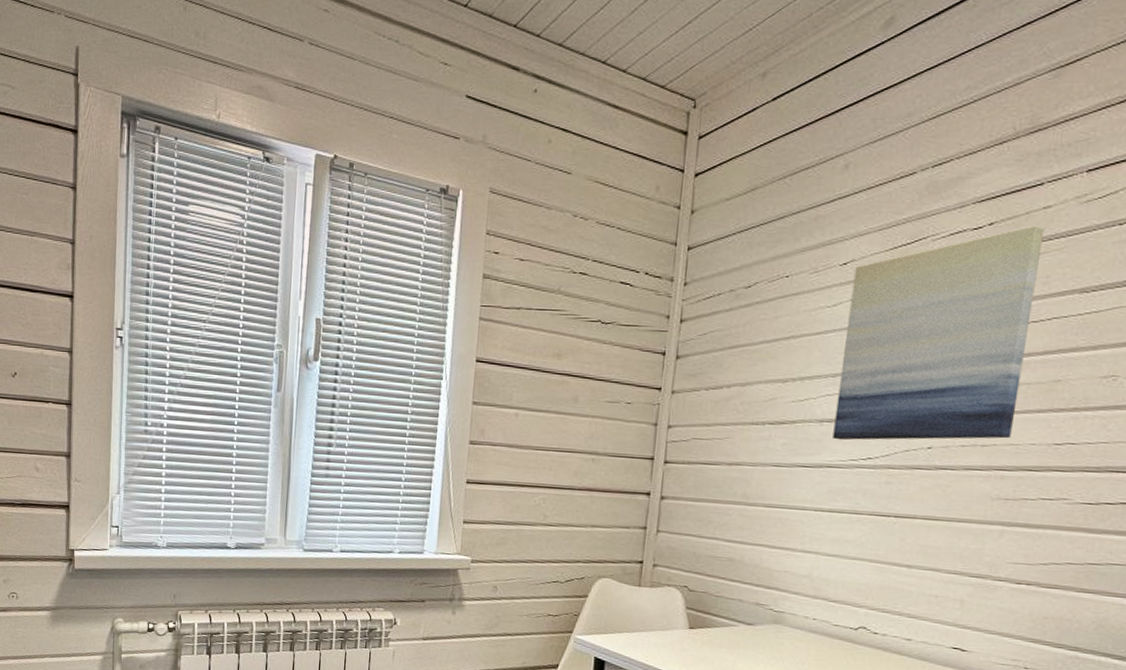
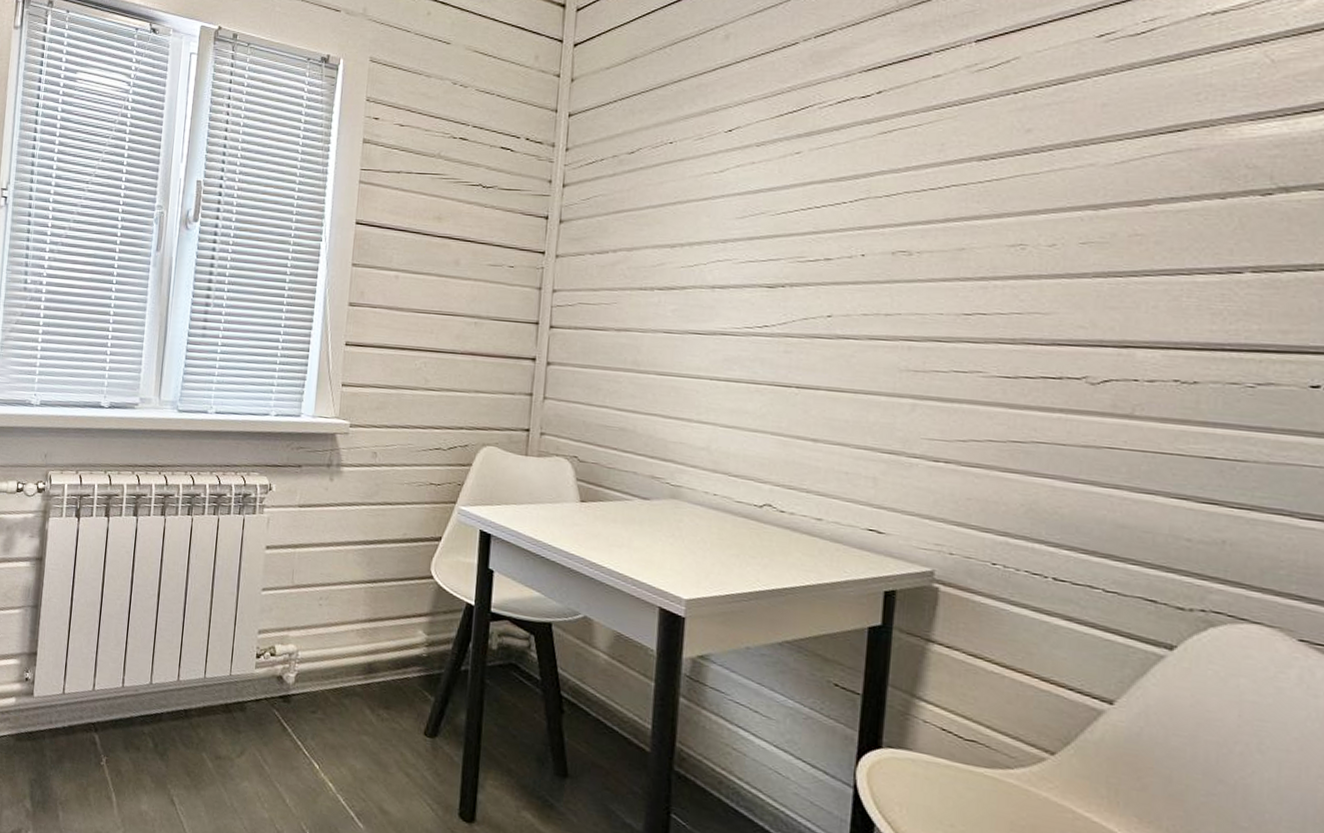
wall art: present [832,225,1045,441] -> none [725,93,936,308]

